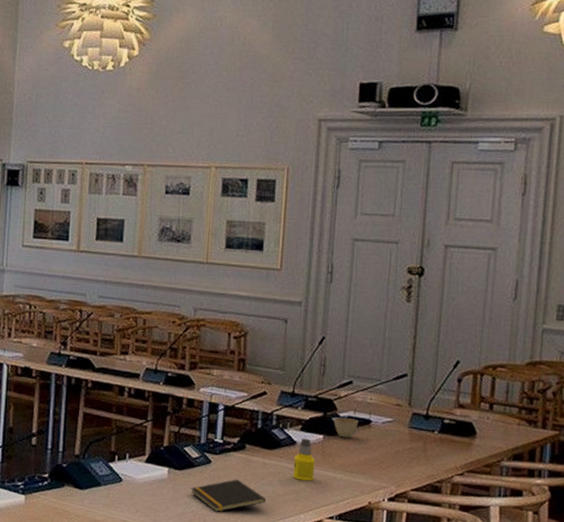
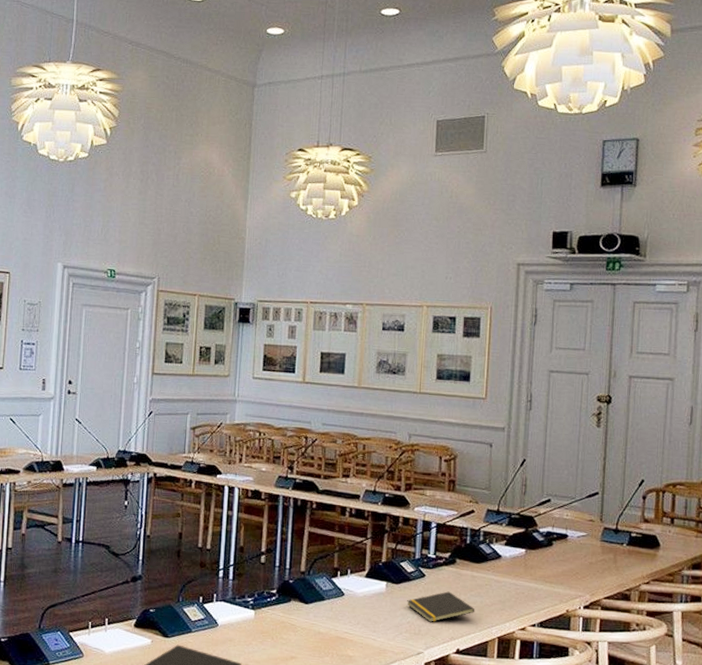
bottle: present [293,438,315,481] -> none [499,552,518,592]
cup: present [333,417,359,438] -> none [534,533,557,552]

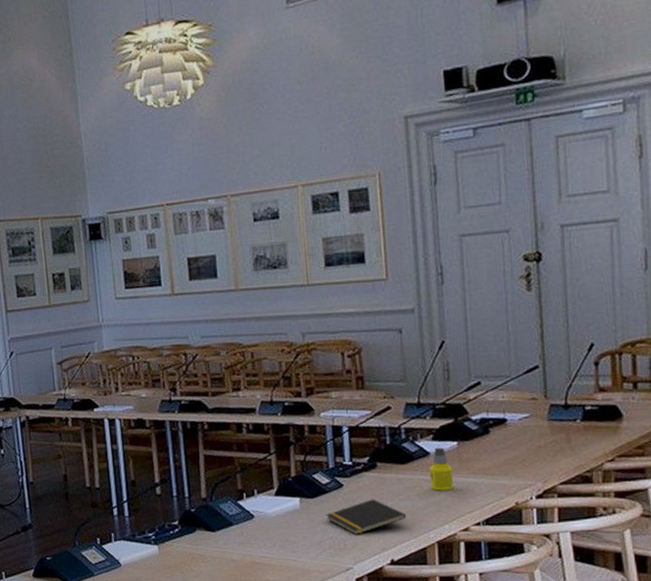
bottle: none [499,552,518,592] -> present [430,447,453,491]

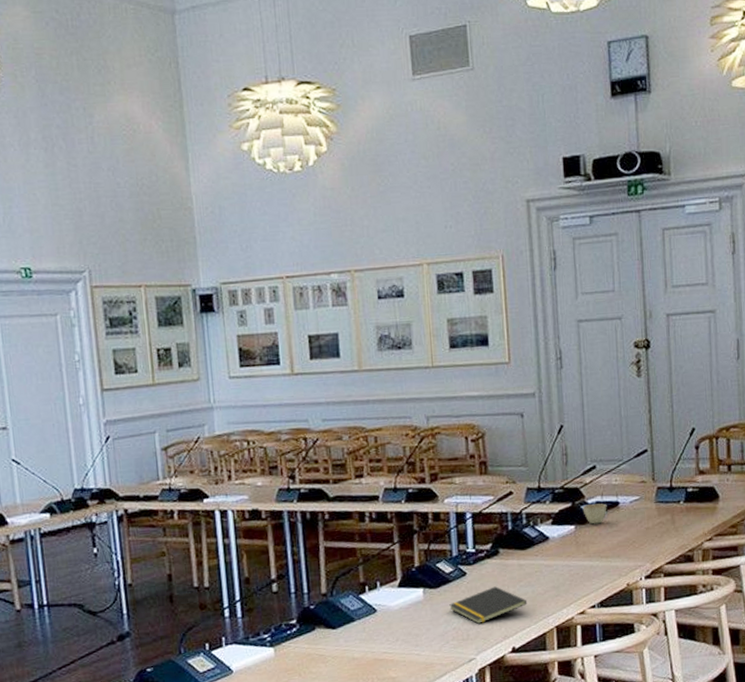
bottle: present [430,447,453,491] -> none [549,531,571,575]
cup: none [466,420,493,441] -> present [582,503,607,525]

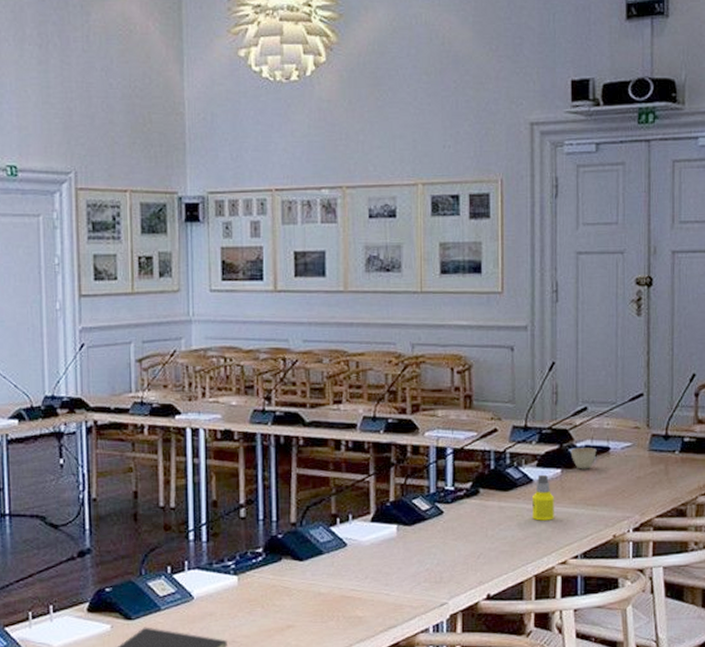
notepad: present [449,586,528,625] -> none [423,528,506,568]
bottle: none [549,531,571,575] -> present [533,474,554,521]

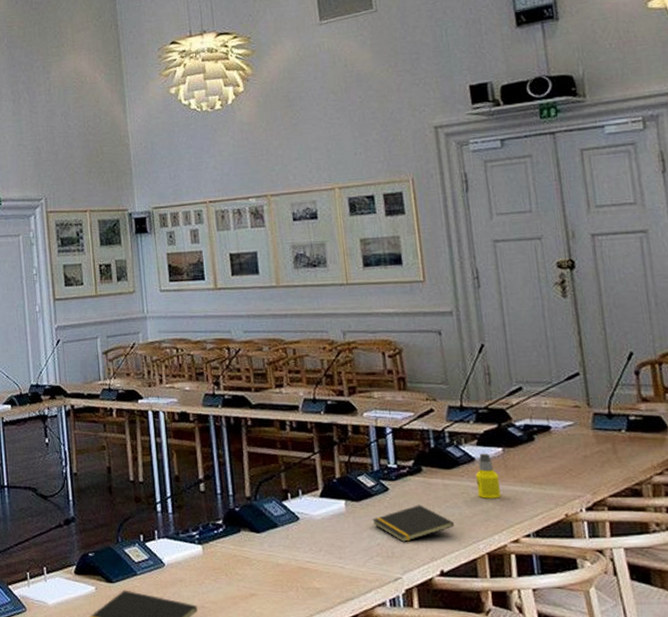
notepad: none [423,528,506,568] -> present [372,505,455,543]
cup: present [570,448,597,469] -> none [510,427,537,448]

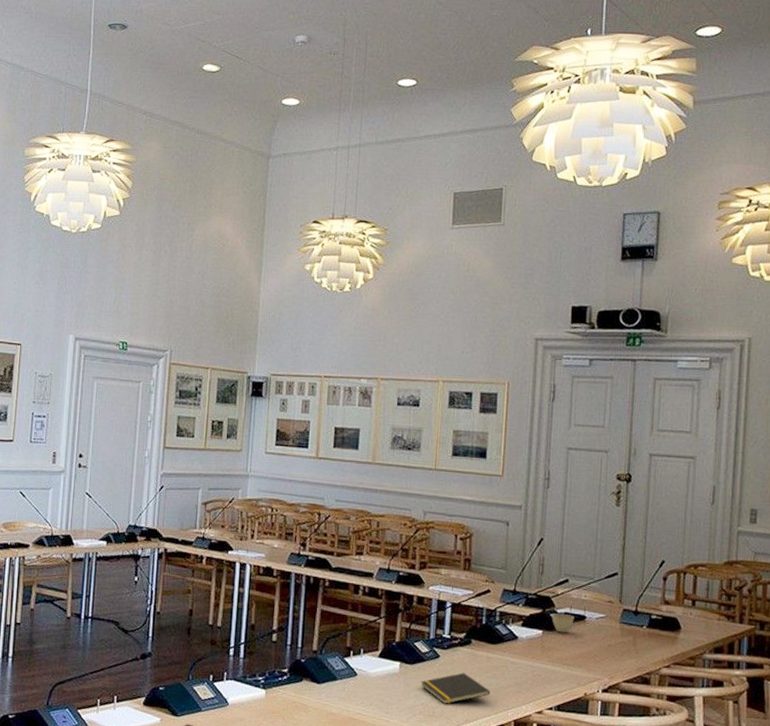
bottle: present [476,453,501,499] -> none [515,633,535,674]
cup: none [510,427,537,448] -> present [551,614,575,633]

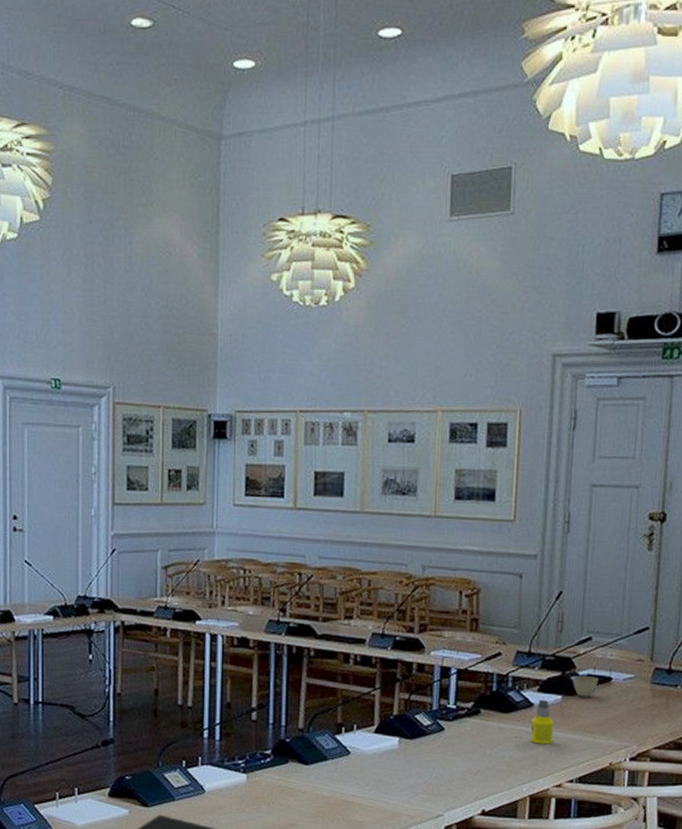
notepad: present [421,672,491,705] -> none [423,746,503,782]
bottle: none [515,633,535,674] -> present [531,699,553,744]

